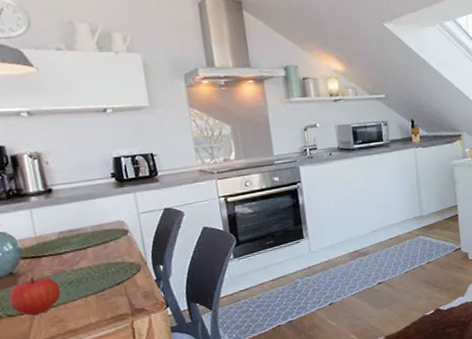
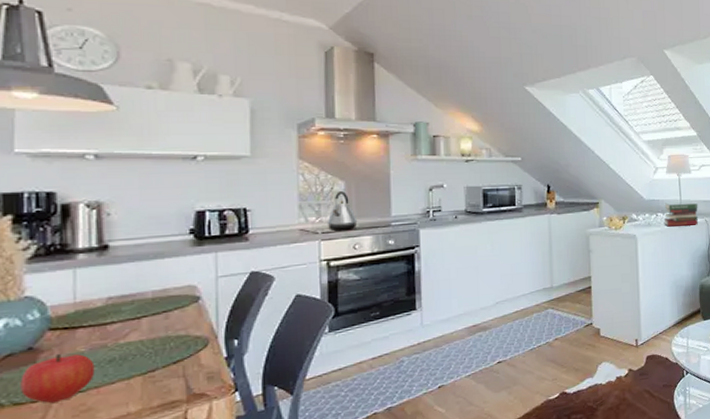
kettle: none [220,135,246,171] -> present [326,191,358,231]

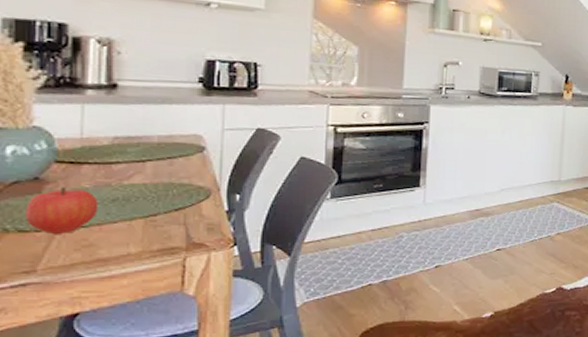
kettle: present [326,191,358,231] -> none [337,57,369,98]

